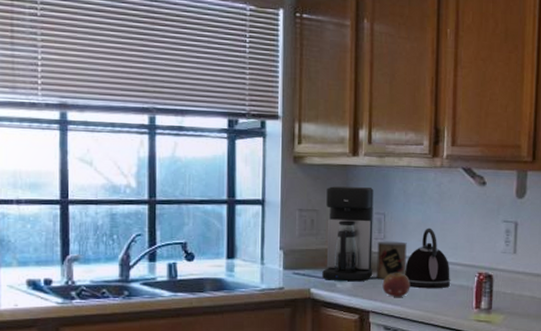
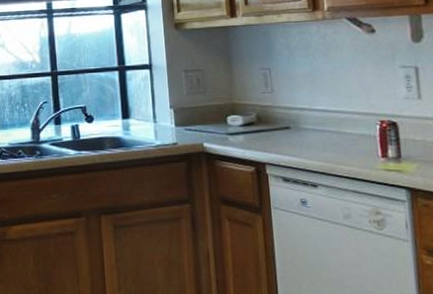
coffee maker: present [322,186,374,282] -> none [209,45,265,135]
tin can: present [376,241,407,280] -> none [265,94,300,132]
fruit: present [382,273,411,297] -> none [275,124,306,148]
kettle: present [405,227,451,288] -> none [297,78,350,138]

